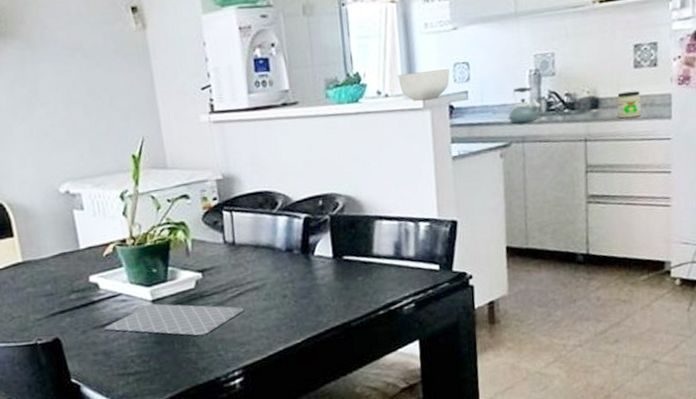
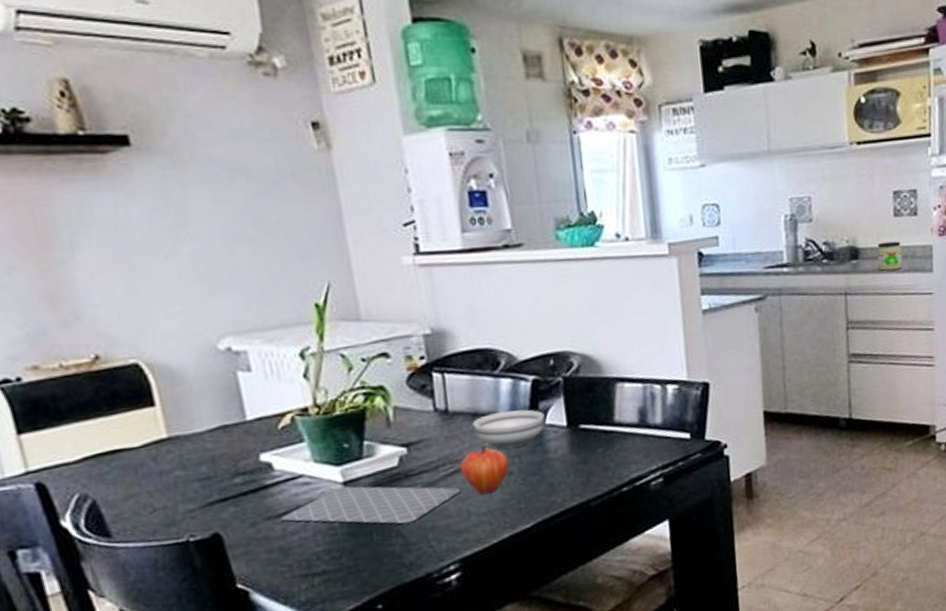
fruit: none [244,271,284,313] -> present [460,444,509,494]
bowl: none [254,242,315,275] -> present [472,409,545,449]
bowl: present [397,69,450,101] -> none [639,211,698,246]
kettle: present [508,87,541,124] -> none [763,233,798,275]

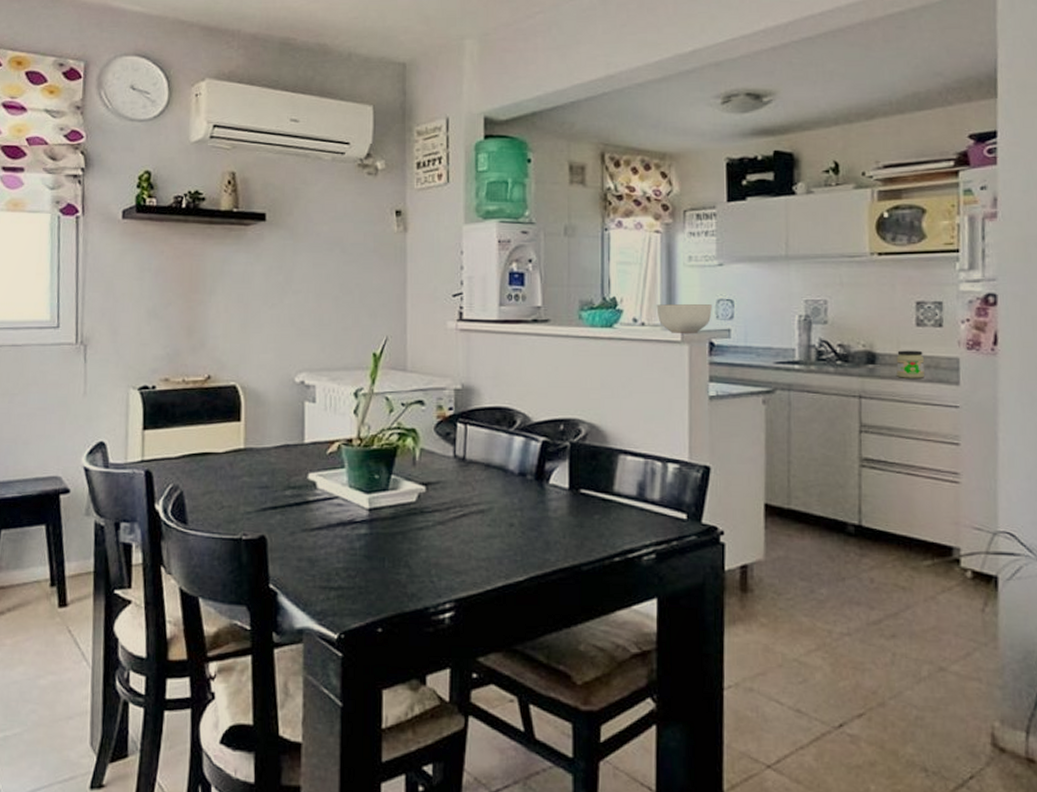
placemat: present [281,486,461,525] -> none [314,513,466,556]
fruit: present [460,444,509,494] -> none [468,494,512,541]
bowl: present [472,409,545,449] -> none [484,467,549,501]
bowl: none [639,211,698,246] -> present [656,304,712,333]

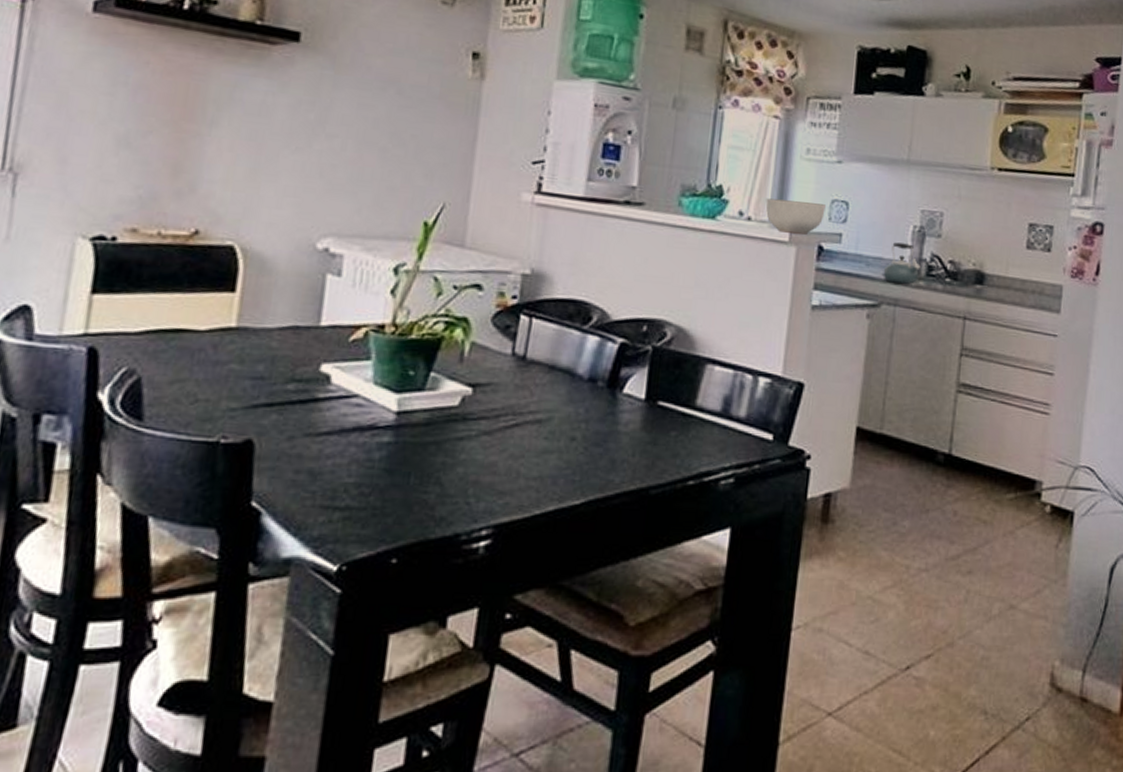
kettle: none [774,332,810,371] -> present [883,242,921,285]
jar: present [896,350,925,378] -> none [1002,272,1031,304]

